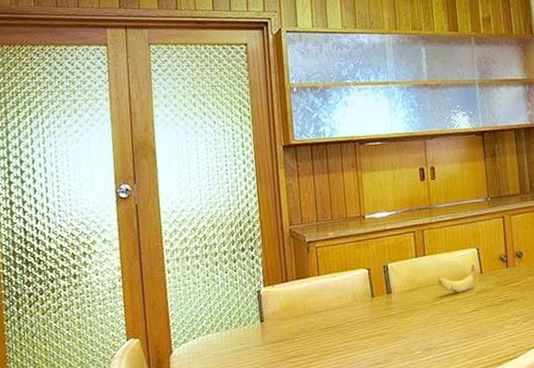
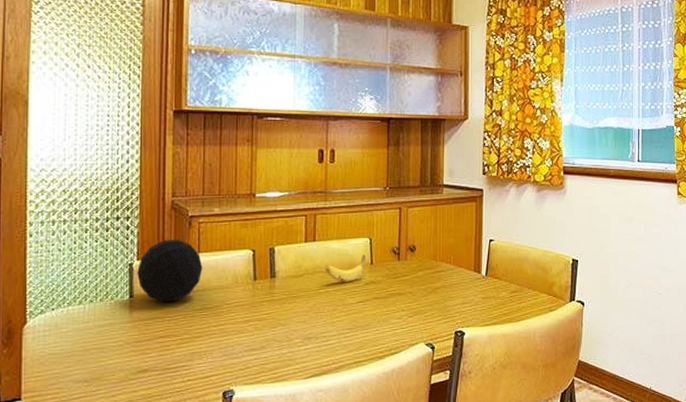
decorative orb: none [265,264,324,325] -> present [137,239,203,303]

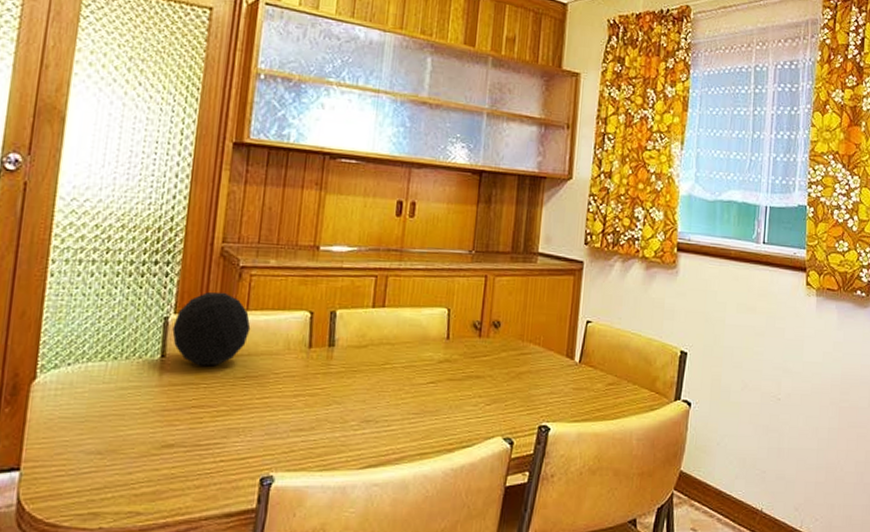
banana: present [324,254,366,282] -> none [392,327,442,358]

